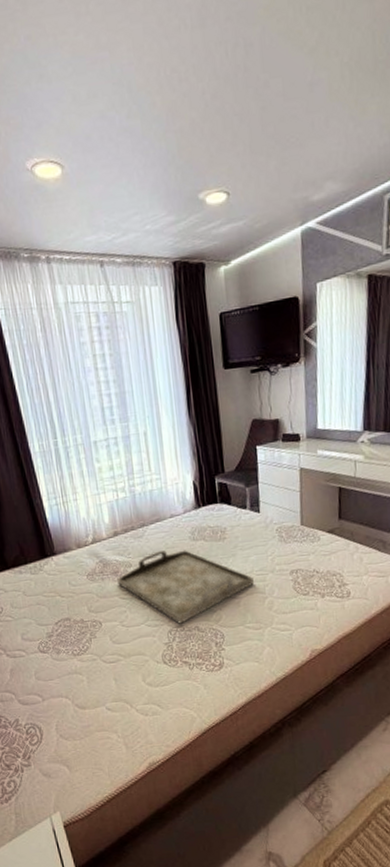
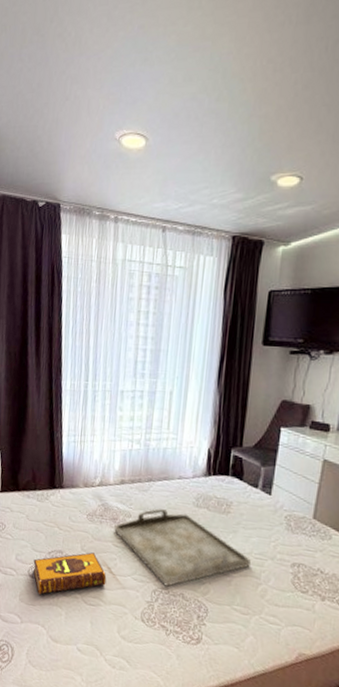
hardback book: none [41,611,121,669] -> present [32,552,107,596]

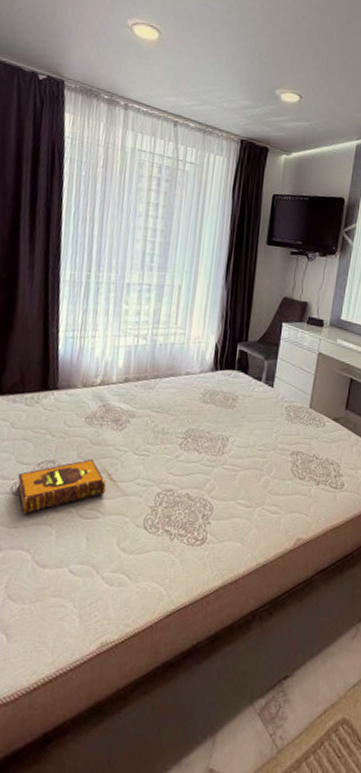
serving tray: present [114,508,251,587] -> none [116,406,254,488]

